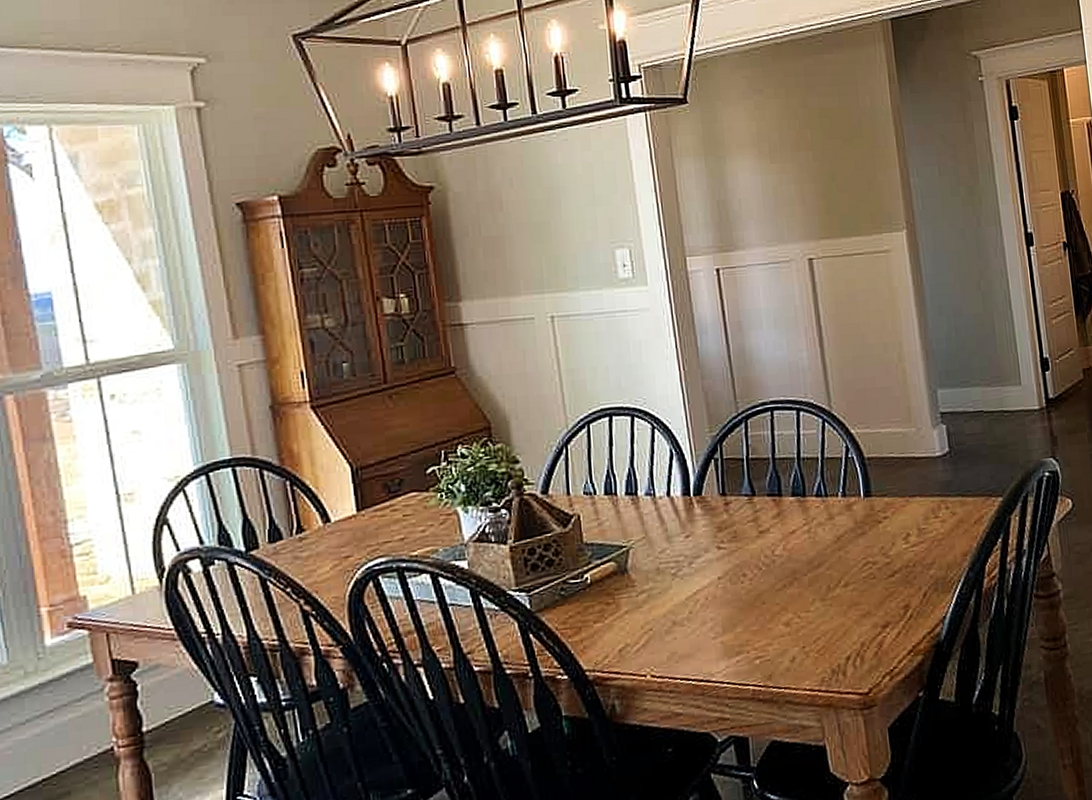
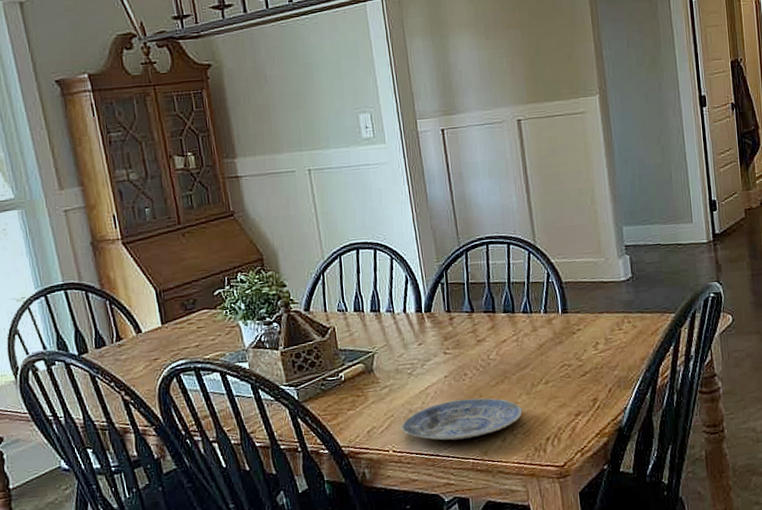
plate: none [661,605,817,662] -> present [400,398,523,441]

